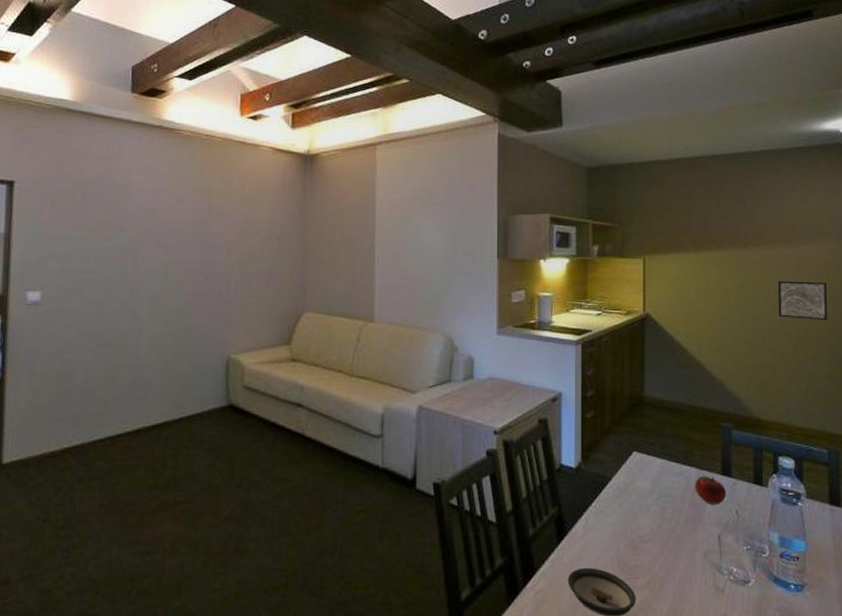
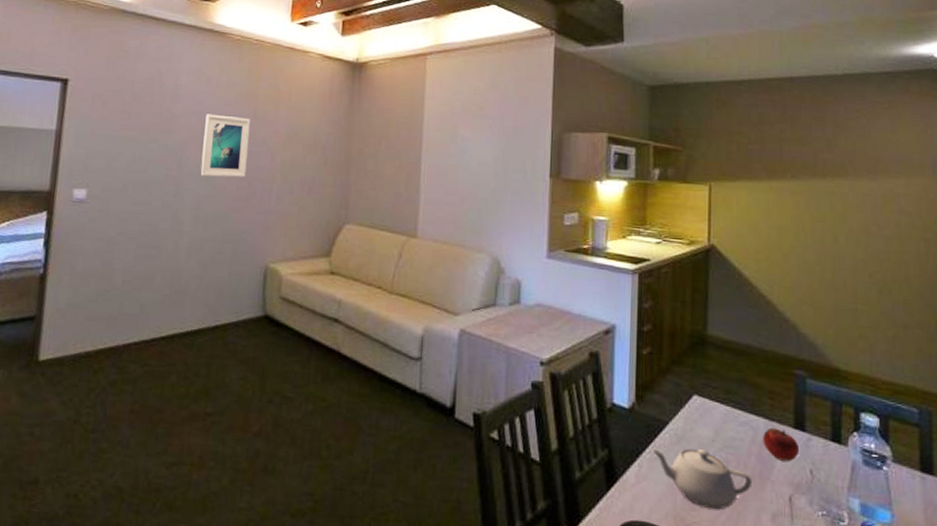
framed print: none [157,211,205,273] -> present [200,114,251,178]
teapot: none [596,499,687,553] -> present [651,448,753,510]
wall art: present [777,280,828,320] -> none [861,216,919,263]

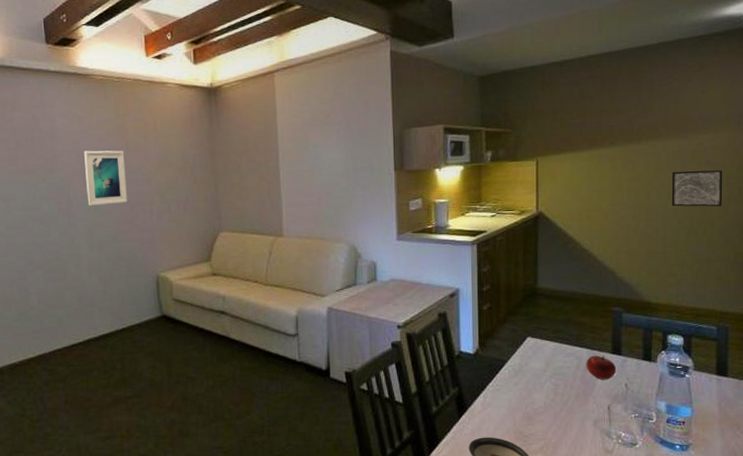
teapot: present [651,448,753,510] -> none [493,377,578,423]
wall art: none [861,216,919,263] -> present [671,170,723,207]

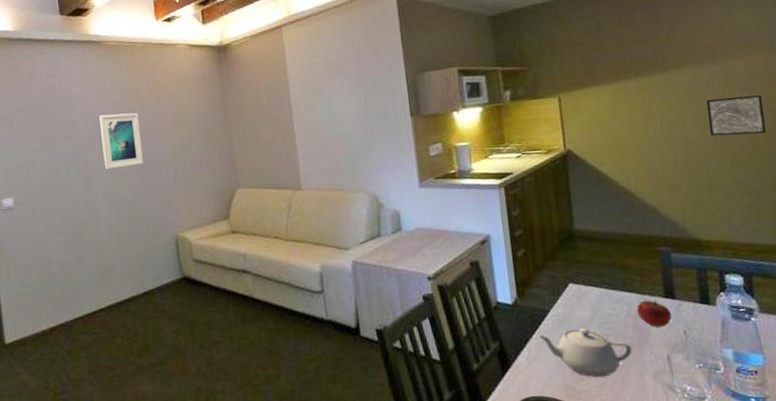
teapot: none [493,377,578,423] -> present [537,327,633,378]

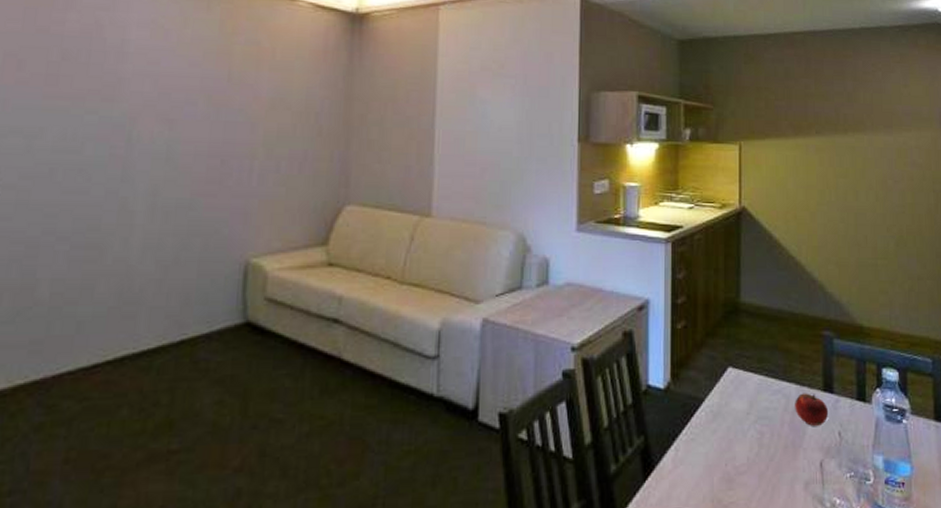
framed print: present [99,113,144,169] -> none [157,76,224,155]
teapot: present [537,327,633,378] -> none [687,423,786,487]
wall art: present [706,95,766,136] -> none [879,170,929,214]

